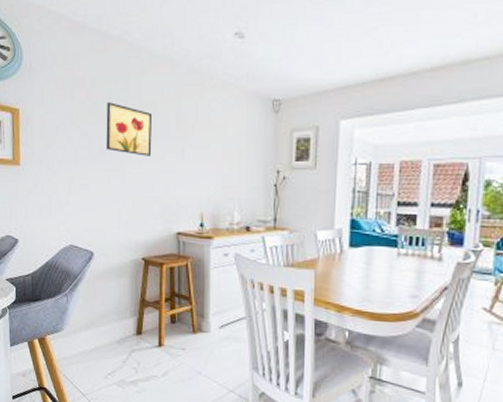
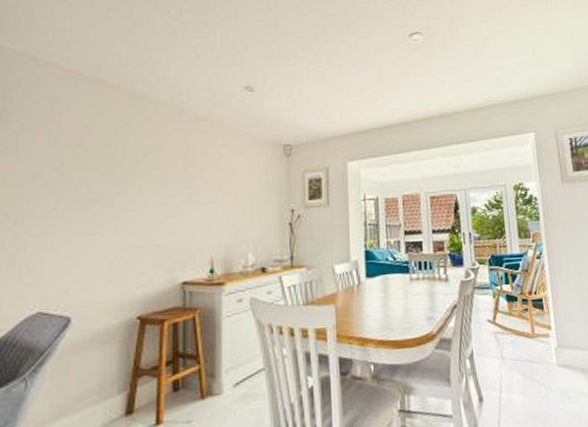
wall art: present [106,102,153,156] -> none [97,148,156,203]

